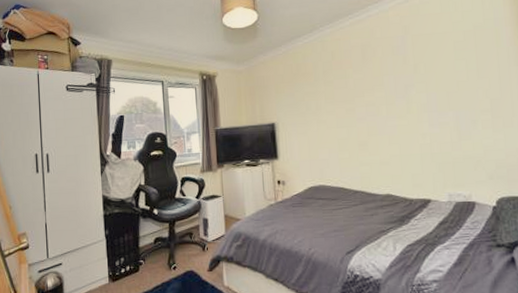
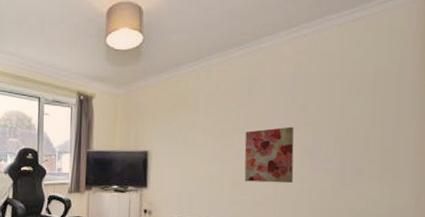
wall art: none [364,86,415,142] -> present [244,126,294,184]

